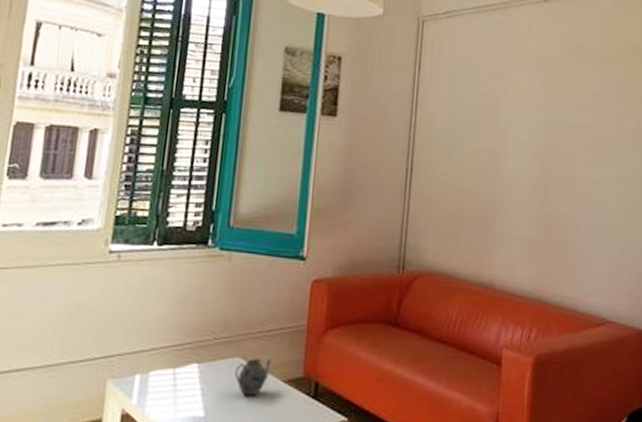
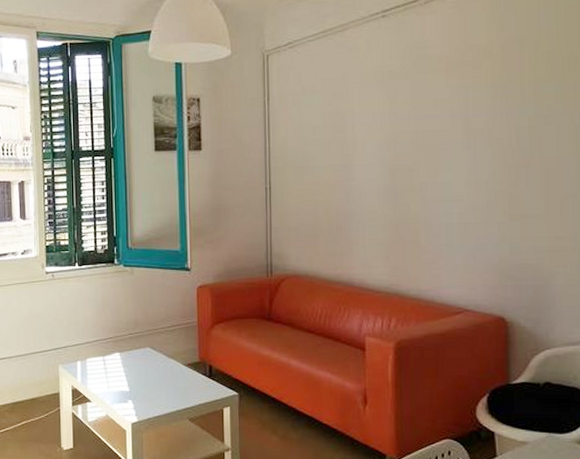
teapot: present [235,359,272,396] -> none [147,348,174,376]

